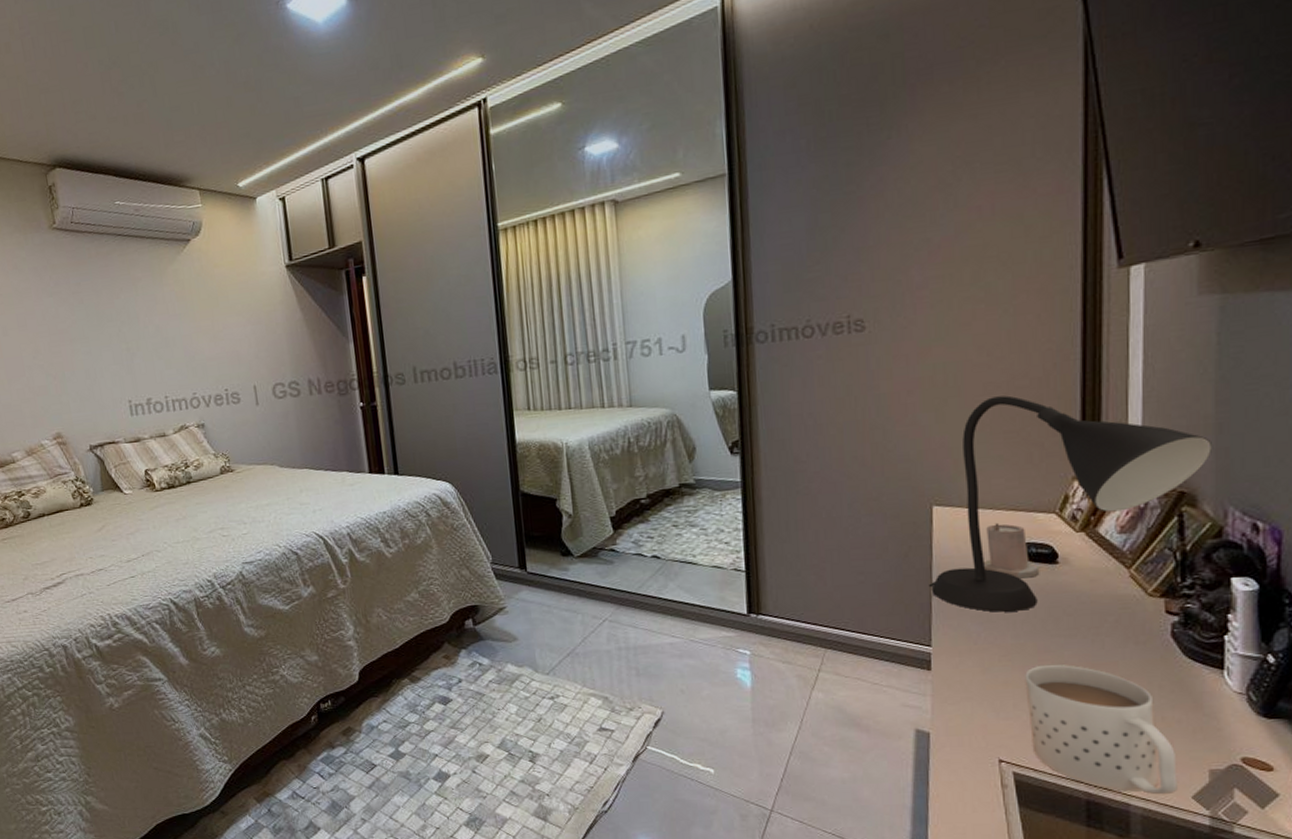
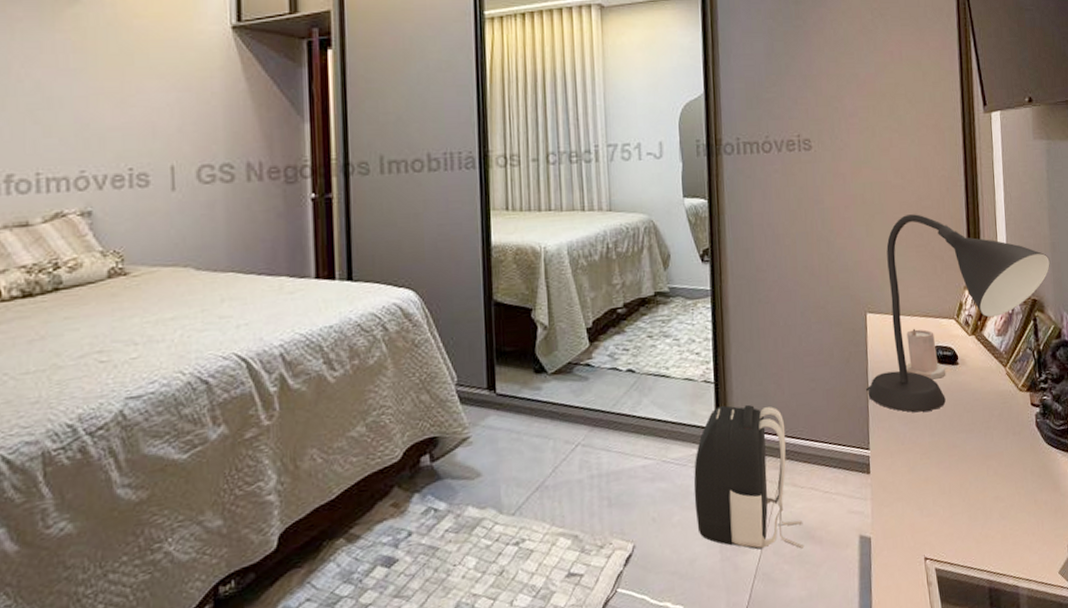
backpack: none [723,593,848,734] -> present [693,404,805,550]
mug: present [1025,664,1178,795] -> none [940,458,1049,575]

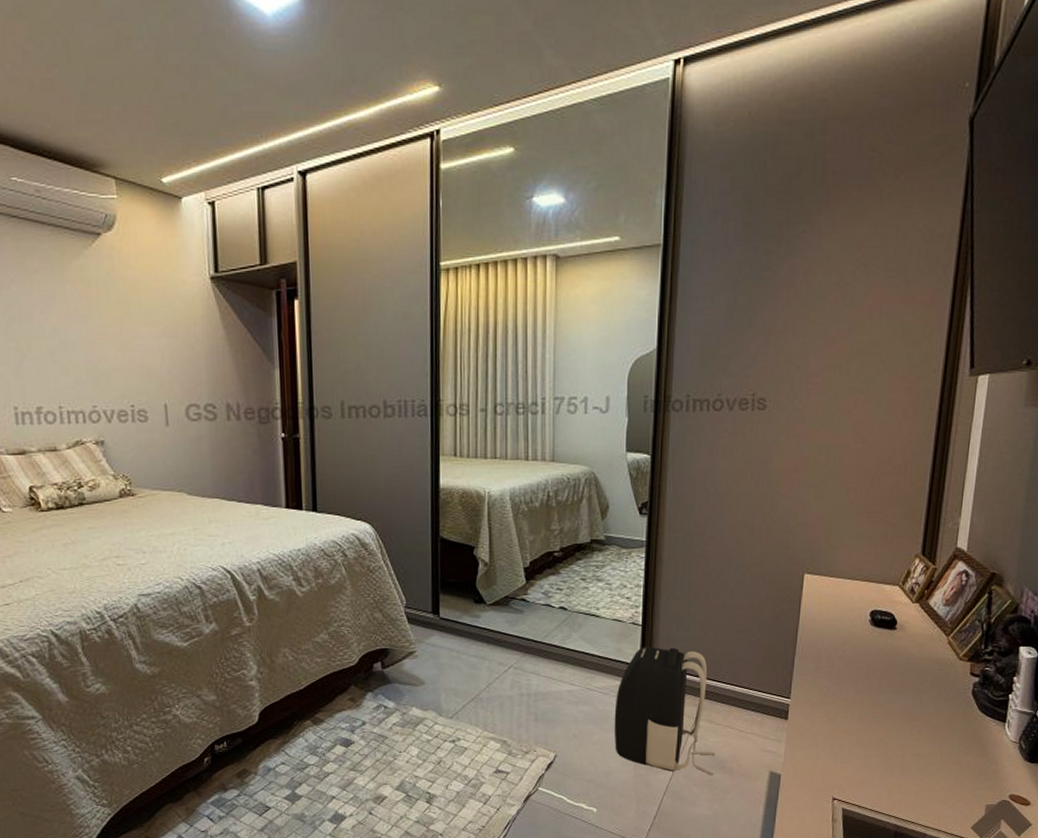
desk lamp: present [866,214,1050,413] -> none [794,479,1020,670]
candle: present [905,328,946,380] -> none [838,591,882,641]

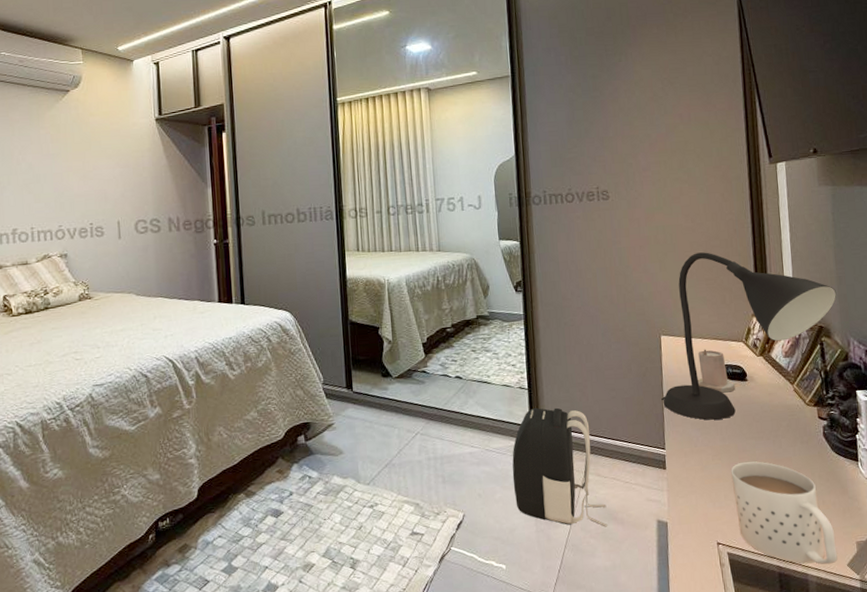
desk lamp: none [794,479,1020,670] -> present [661,252,836,420]
candle: none [838,591,882,641] -> present [697,349,736,393]
mug: none [859,716,964,826] -> present [731,461,838,565]

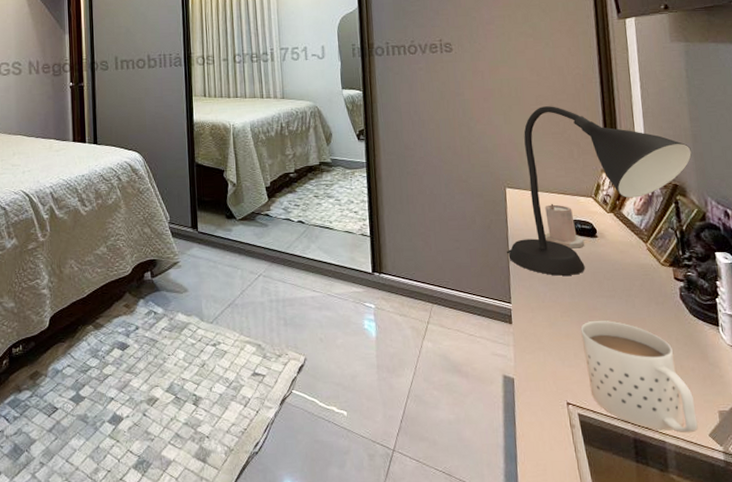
backpack: present [512,407,608,527] -> none [354,255,452,380]

